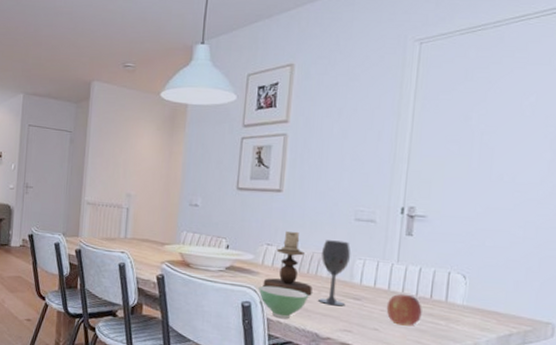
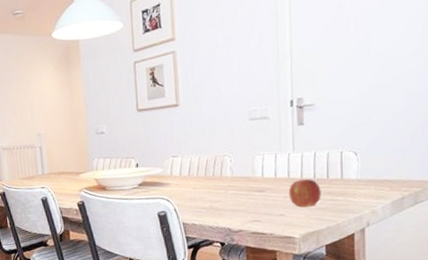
bowl: present [258,285,309,319] -> none [171,192,218,221]
candlestick: present [263,230,313,296] -> none [174,140,220,196]
wine glass: present [318,240,351,306] -> none [223,141,251,201]

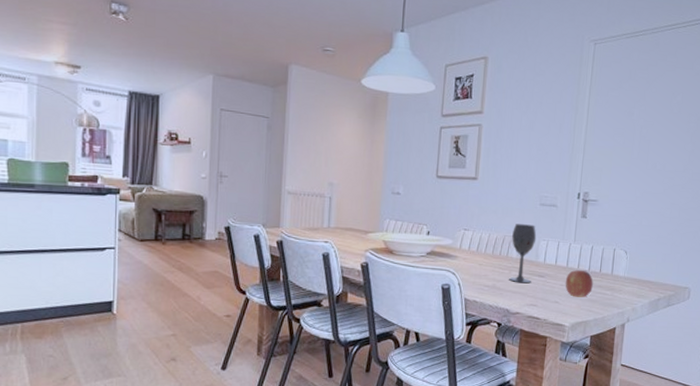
wine glass: none [223,141,251,201] -> present [509,224,537,284]

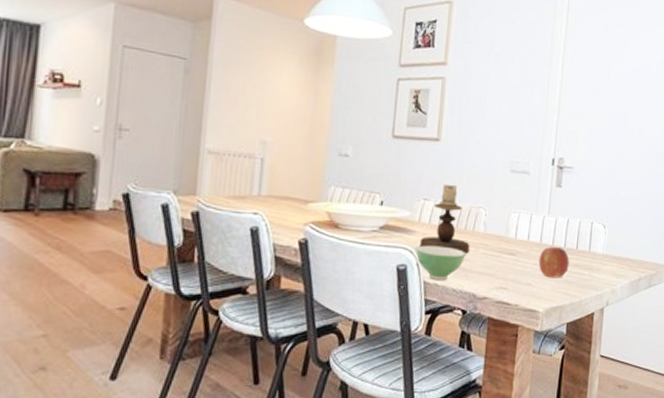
bowl: none [457,268,501,298] -> present [415,245,467,281]
candlestick: none [460,216,504,276] -> present [419,183,470,254]
wine glass: present [509,224,537,284] -> none [475,193,507,263]

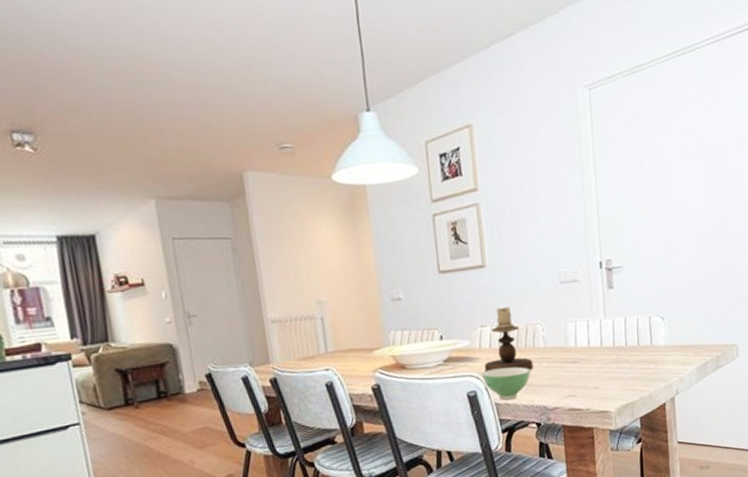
fruit: present [538,247,570,278] -> none [602,347,634,378]

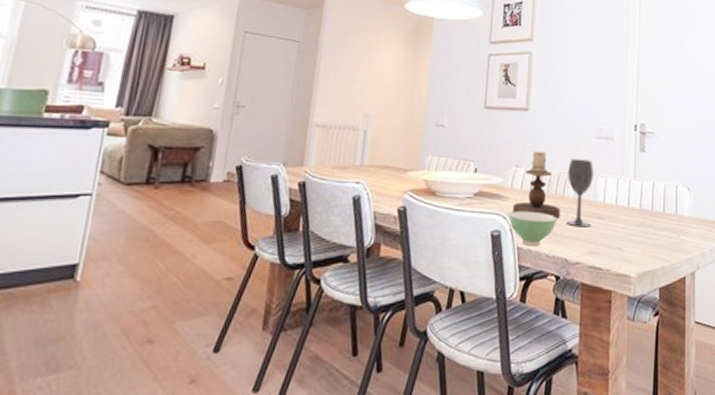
wine glass: none [535,306,565,375] -> present [566,159,594,227]

